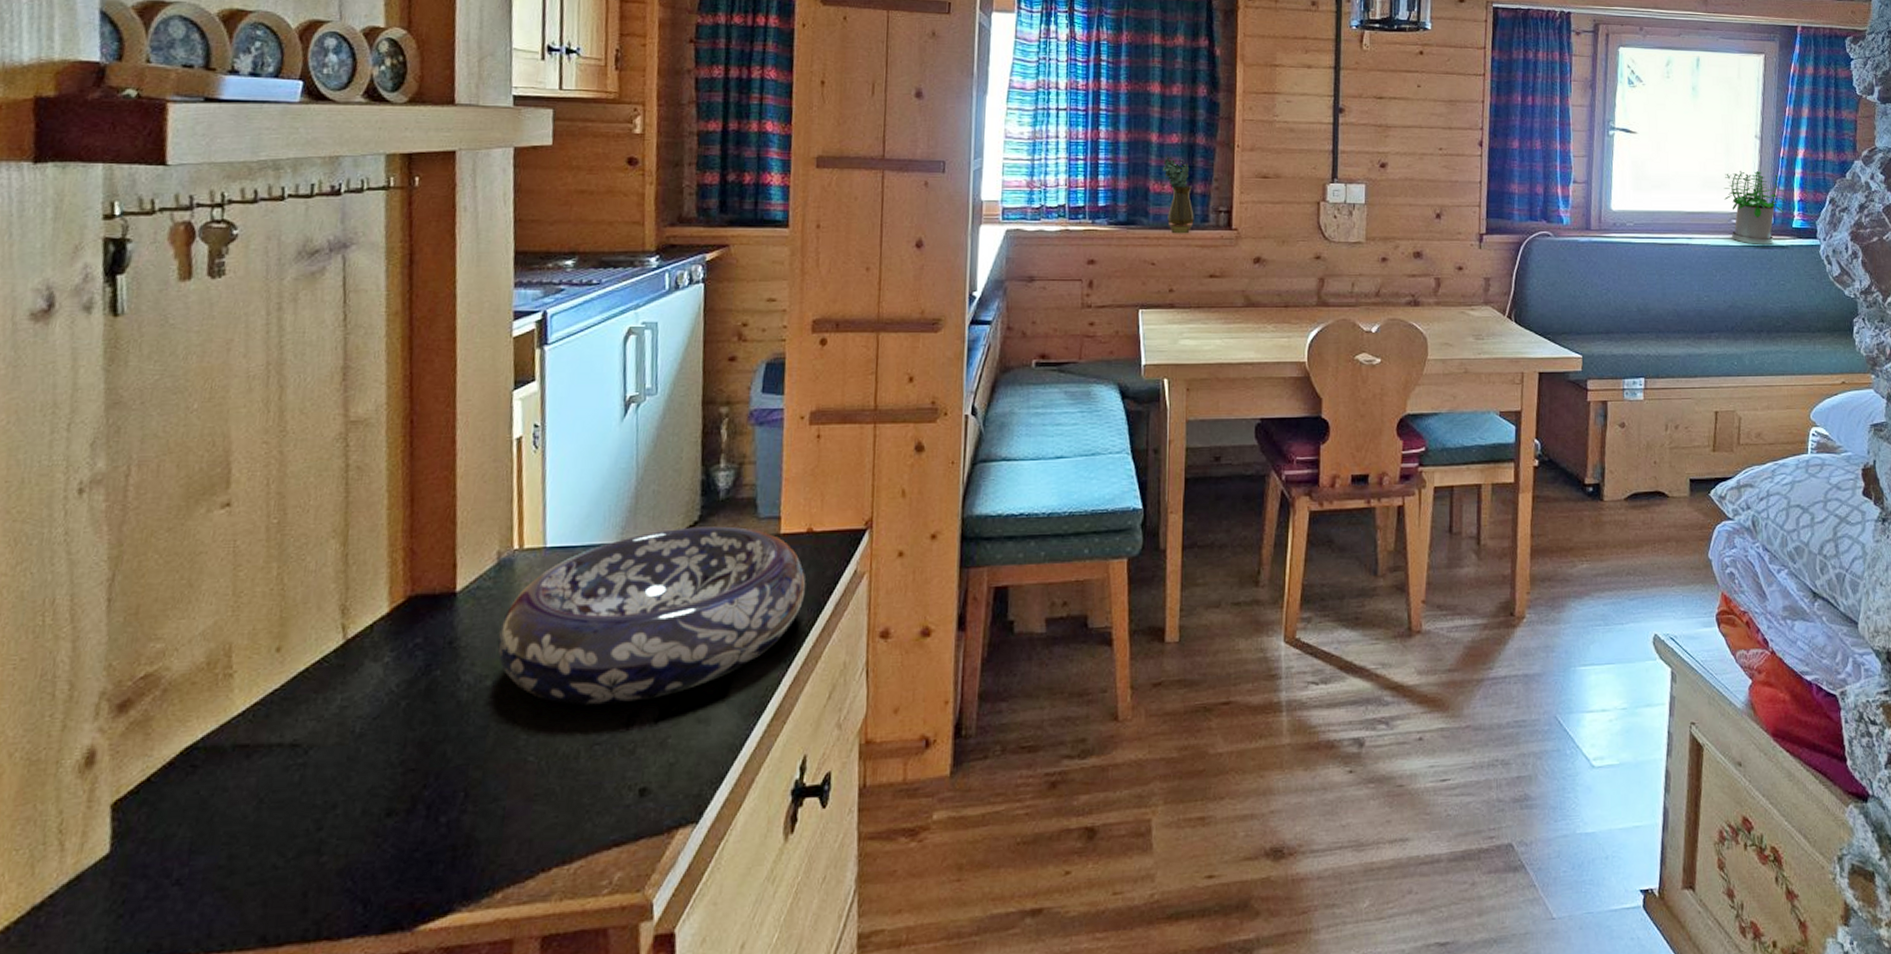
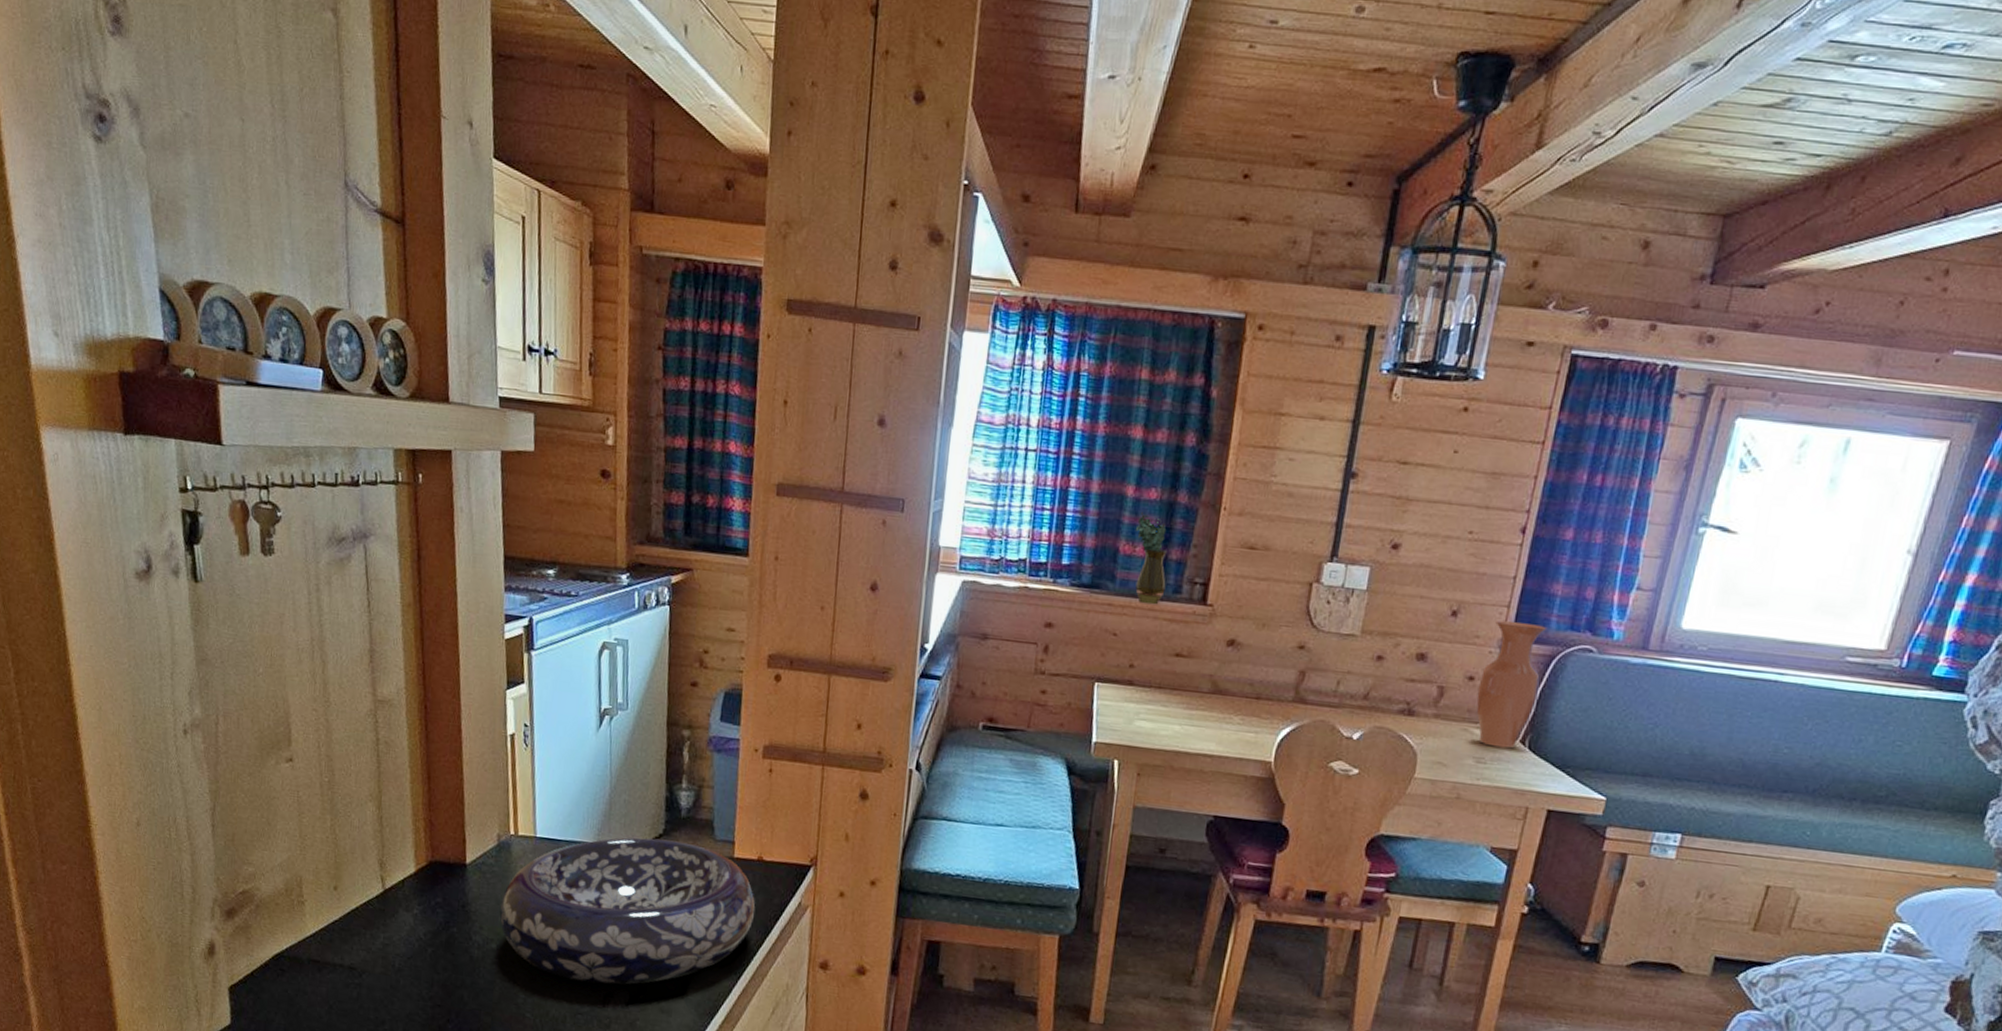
vase: none [1467,218,1514,324] -> present [1476,620,1548,749]
potted plant: present [1723,171,1785,244] -> none [1840,595,1933,694]

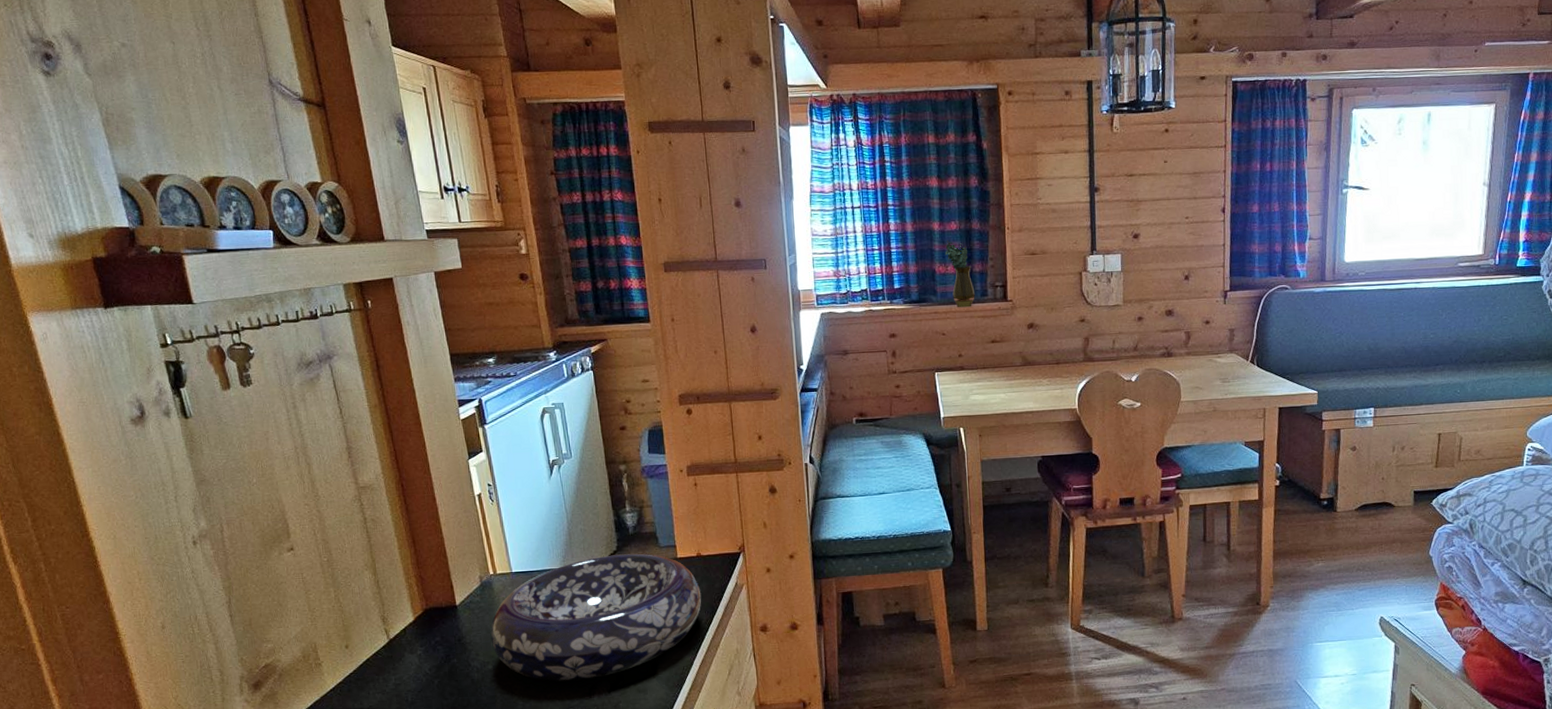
vase: present [1476,620,1548,749] -> none [1213,276,1256,369]

